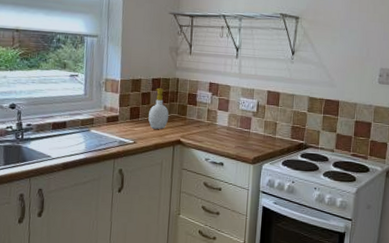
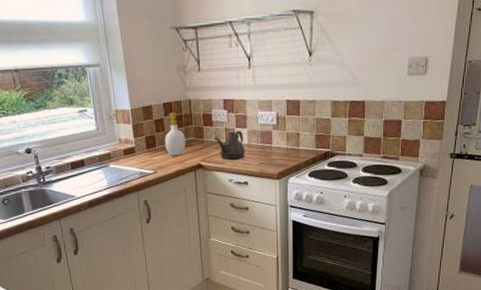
teapot: none [197,113,225,140] -> present [215,130,246,160]

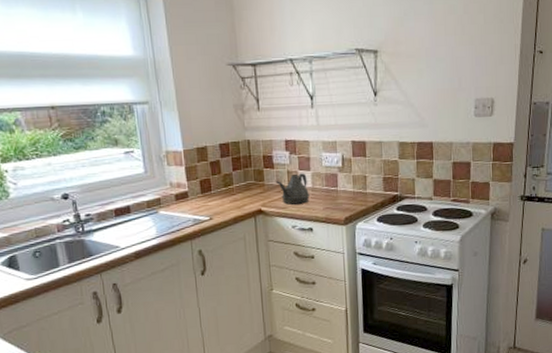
soap bottle: present [165,112,186,156] -> none [221,153,244,201]

